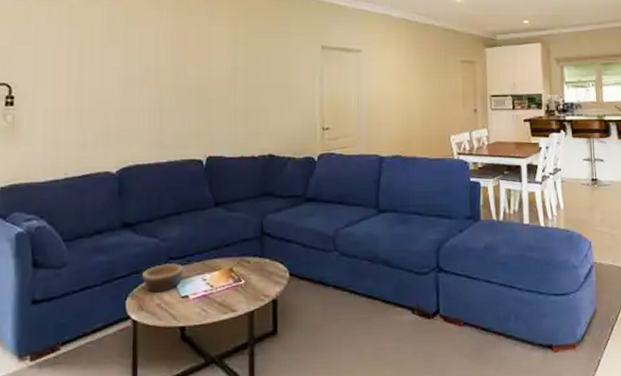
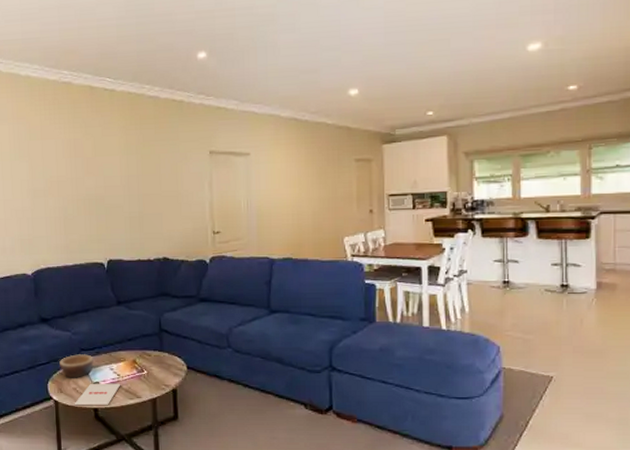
magazine: none [156,296,214,325] -> present [74,383,121,406]

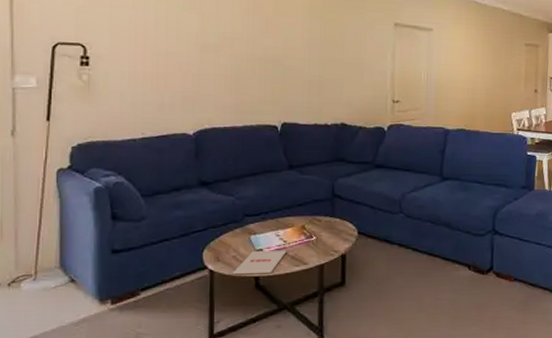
bowl: present [59,354,94,378] -> none [219,220,258,246]

